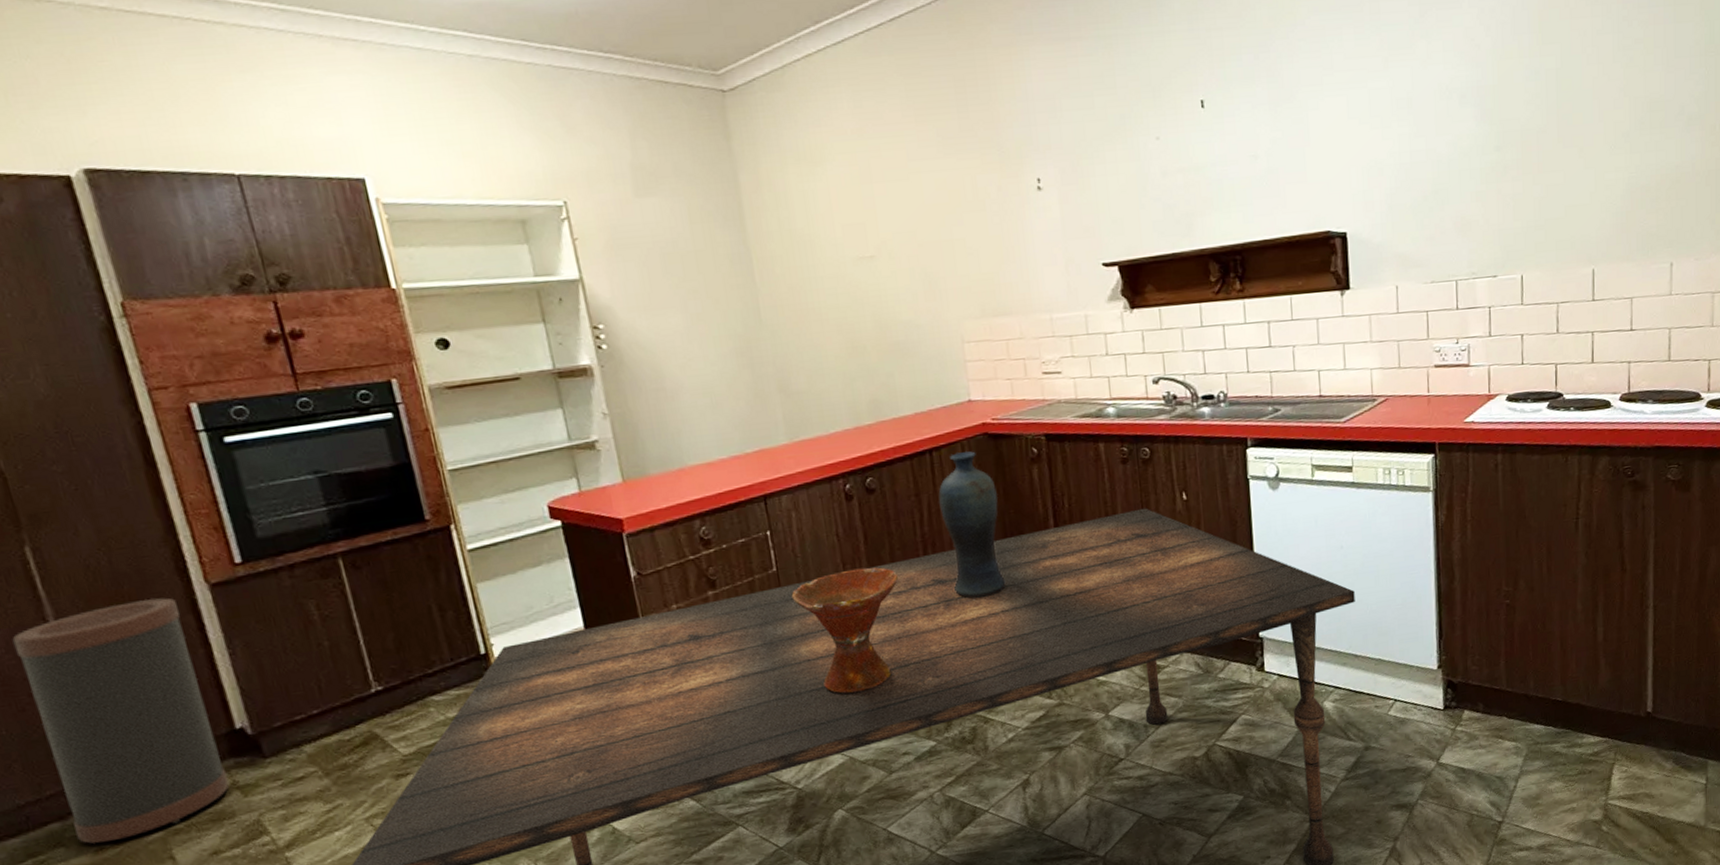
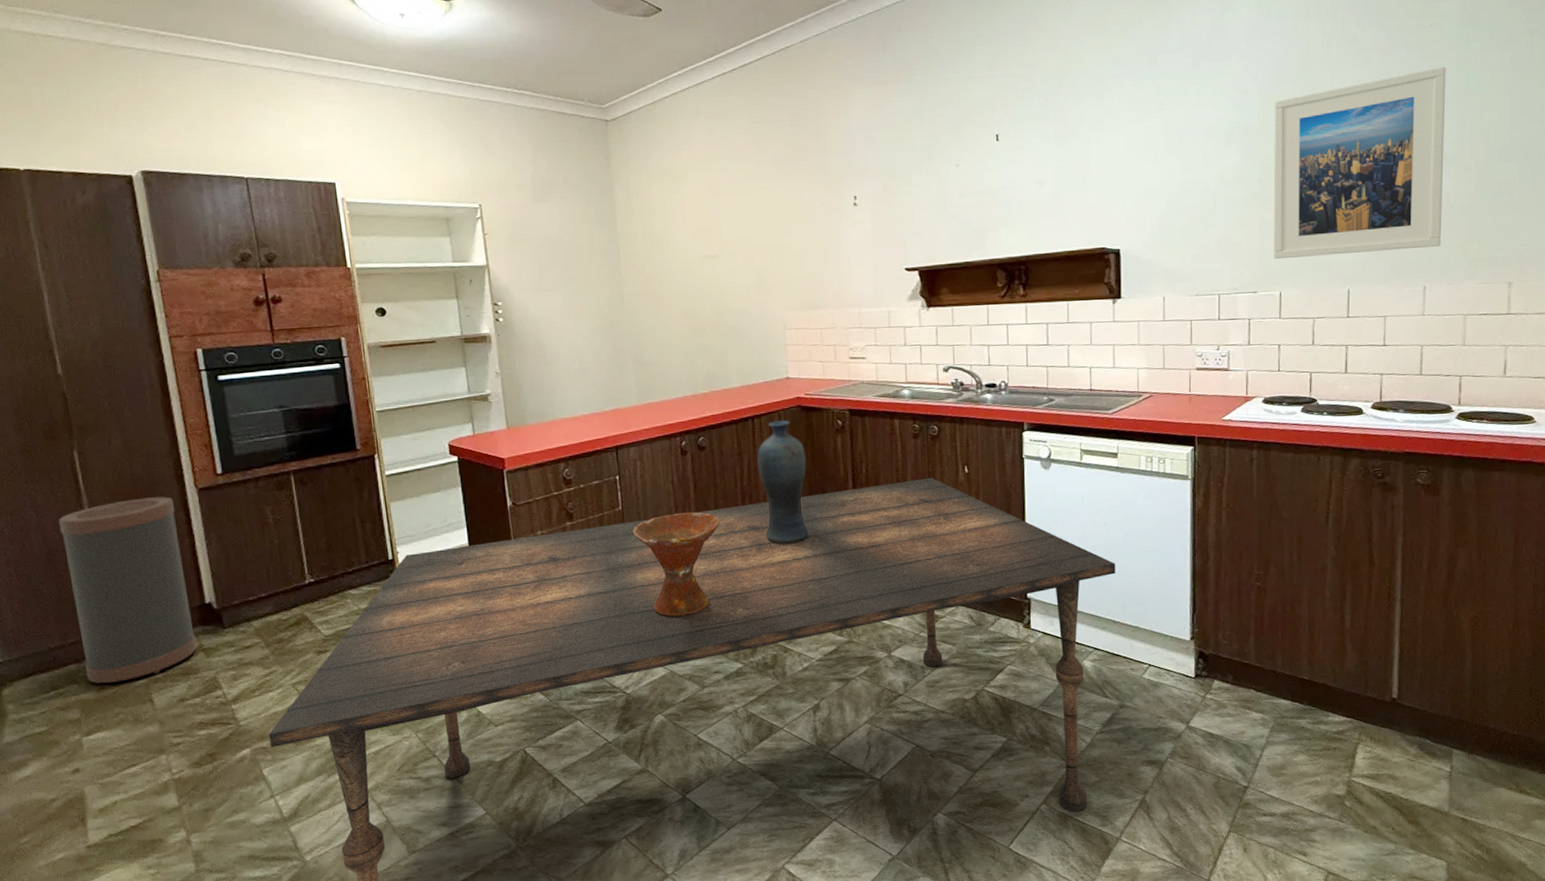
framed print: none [1509,14,1689,239] -> present [1273,66,1446,260]

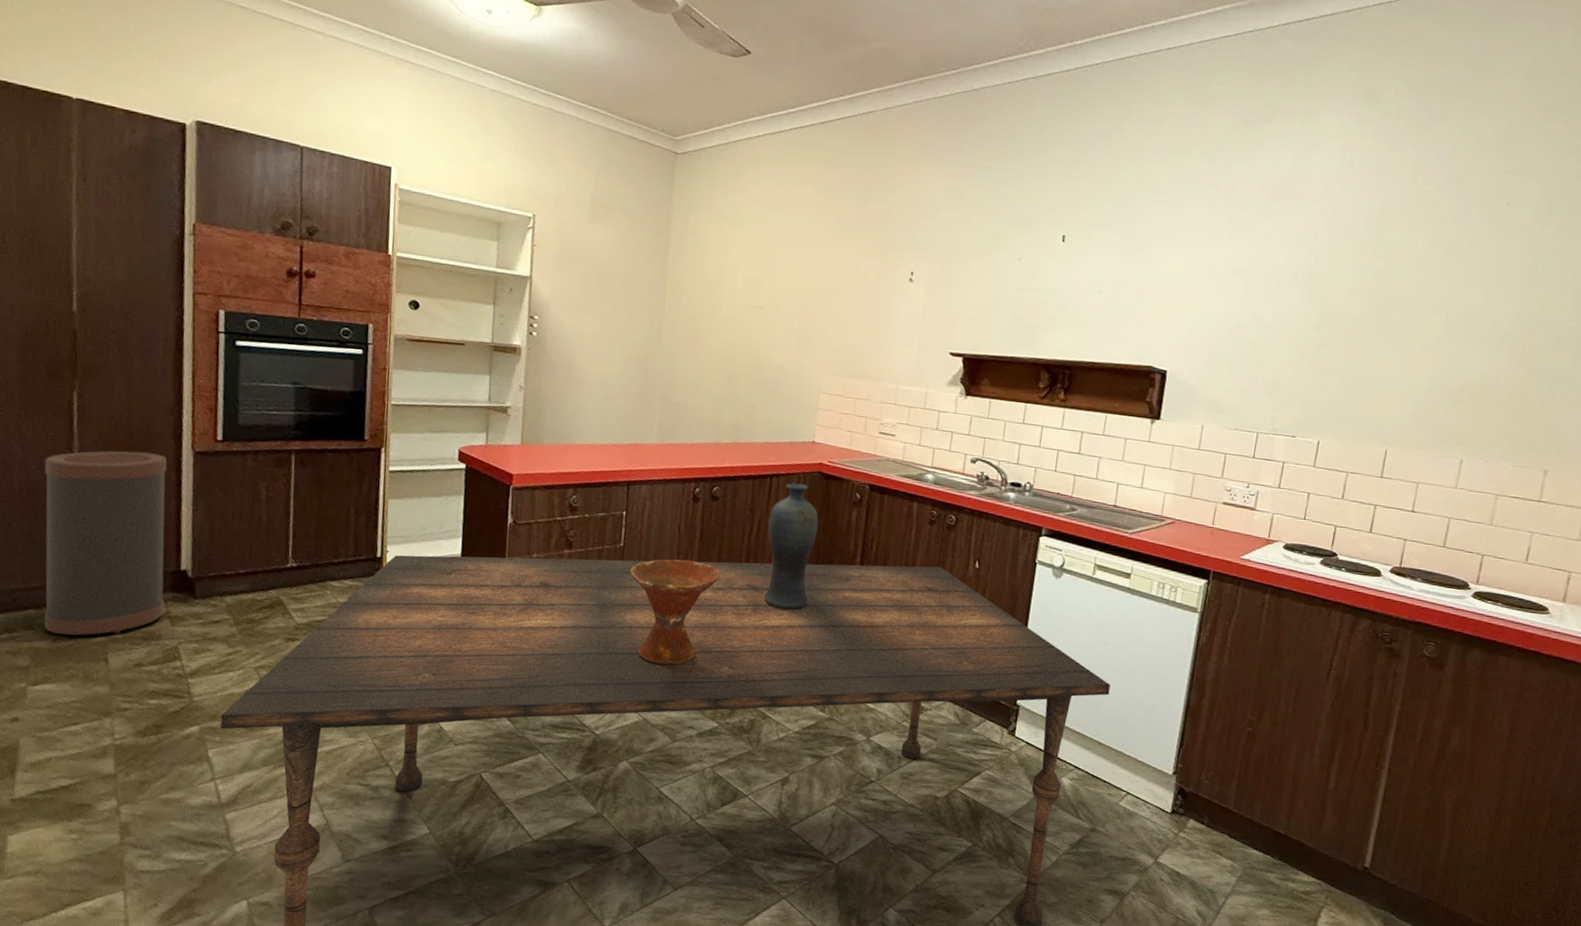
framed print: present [1273,66,1446,260] -> none [1318,245,1517,423]

